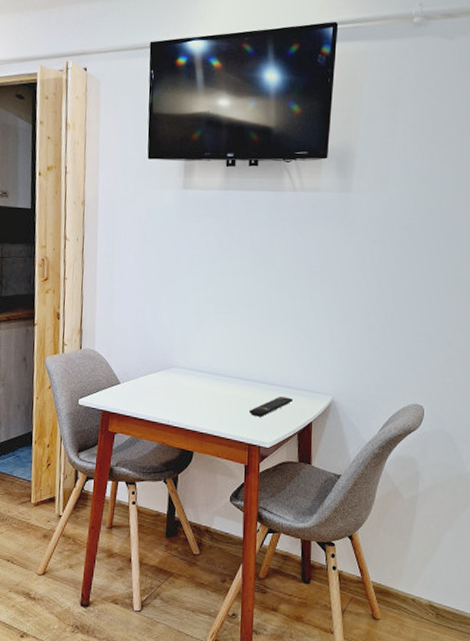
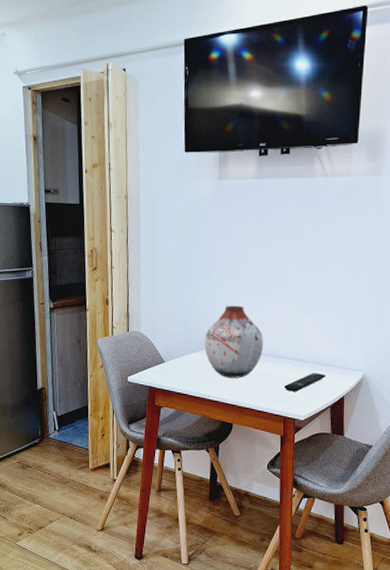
vase: none [164,322,228,402] -> present [204,305,263,378]

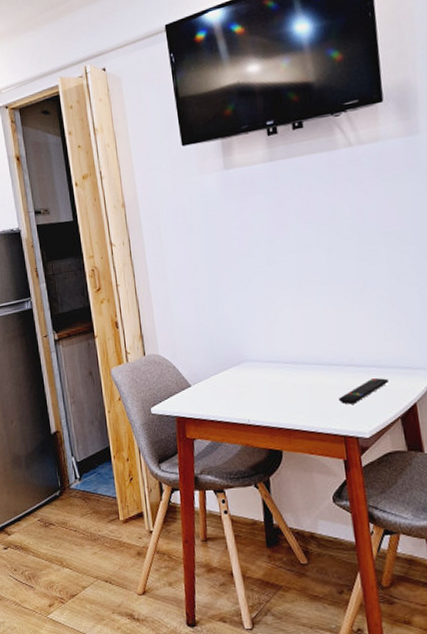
vase: present [204,305,263,378] -> none [234,309,306,396]

